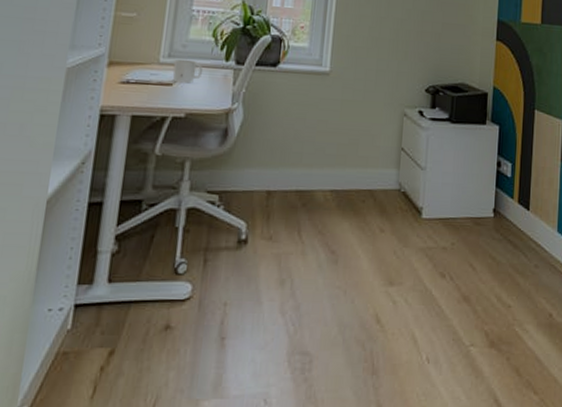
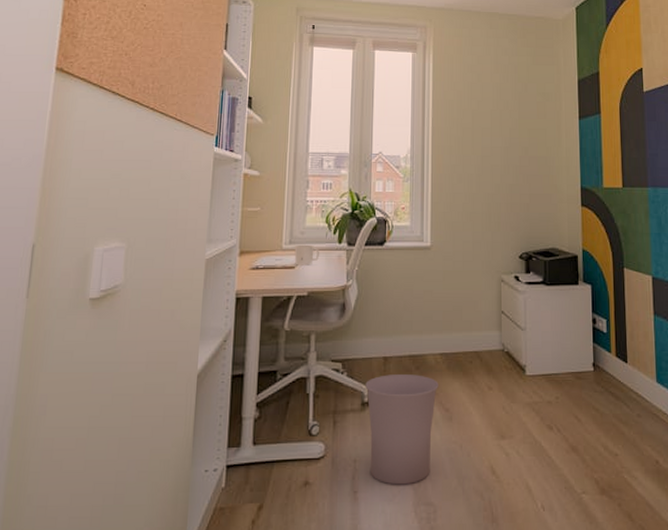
waste bin: none [241,210,326,332] -> present [365,375,439,485]

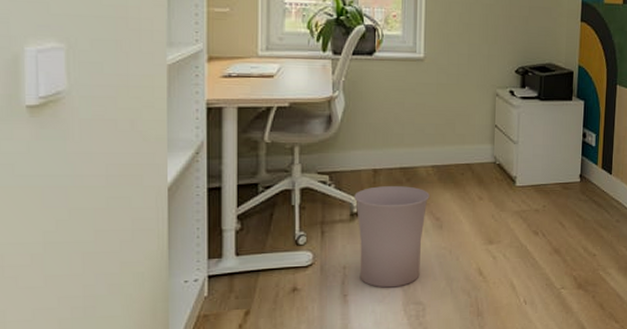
mug: present [294,244,320,266] -> none [272,51,302,75]

